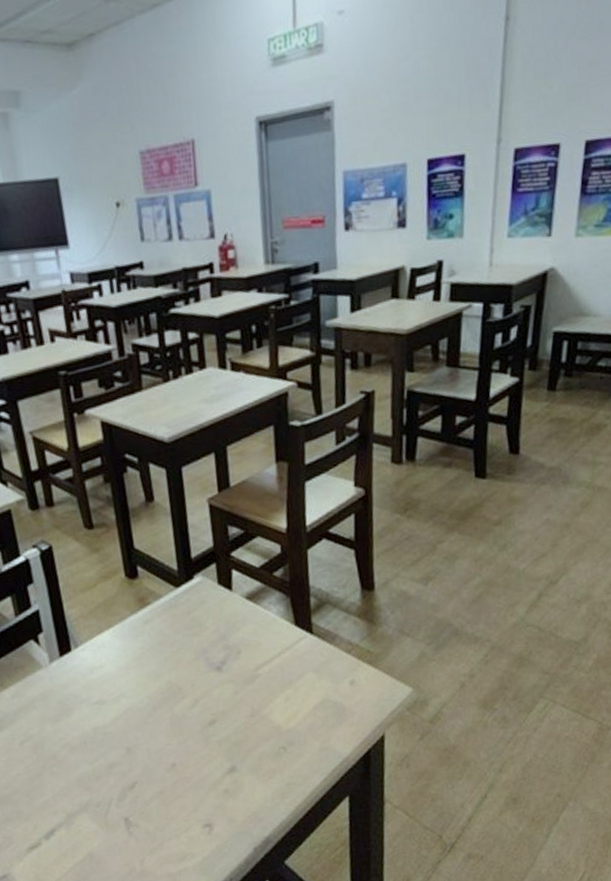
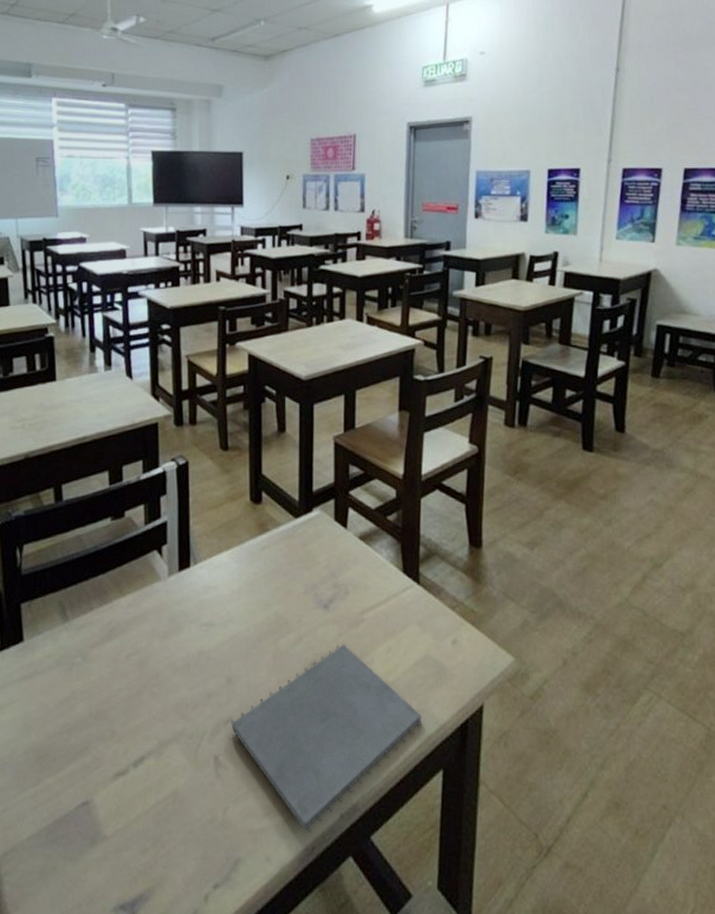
notepad: none [136,700,325,867] -> present [231,643,422,832]

